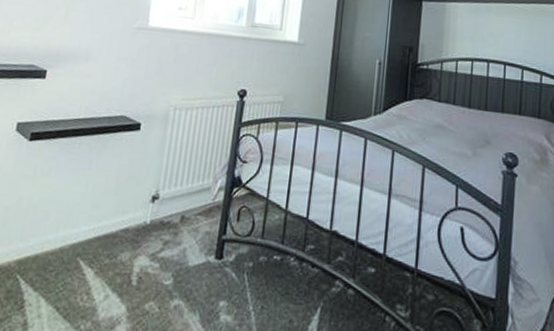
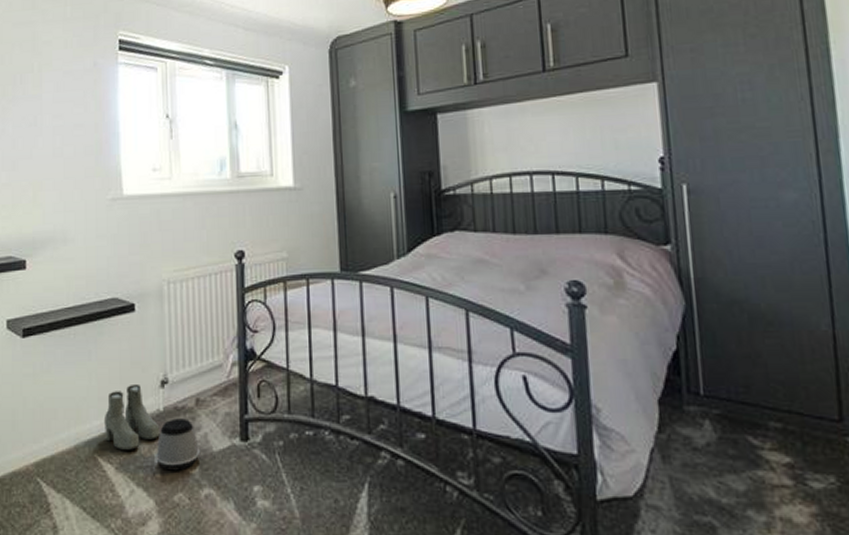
boots: none [90,196,144,257] -> present [103,383,160,450]
speaker: none [135,232,178,281] -> present [156,418,201,471]

